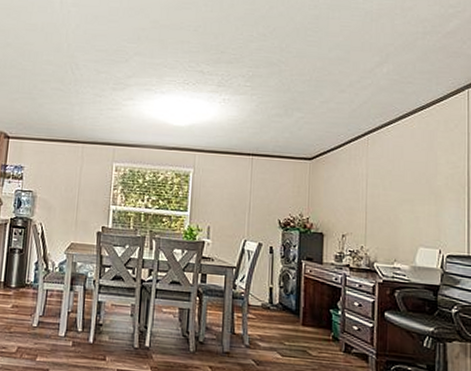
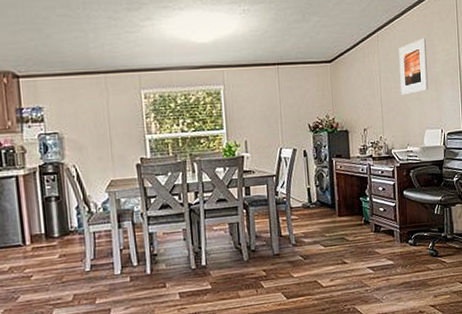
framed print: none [391,147,426,205] -> present [399,38,428,95]

